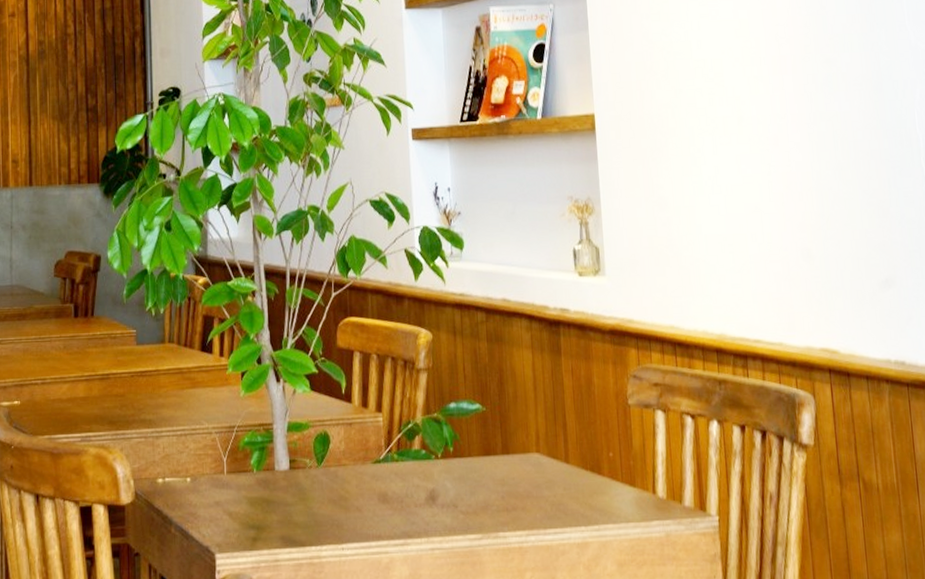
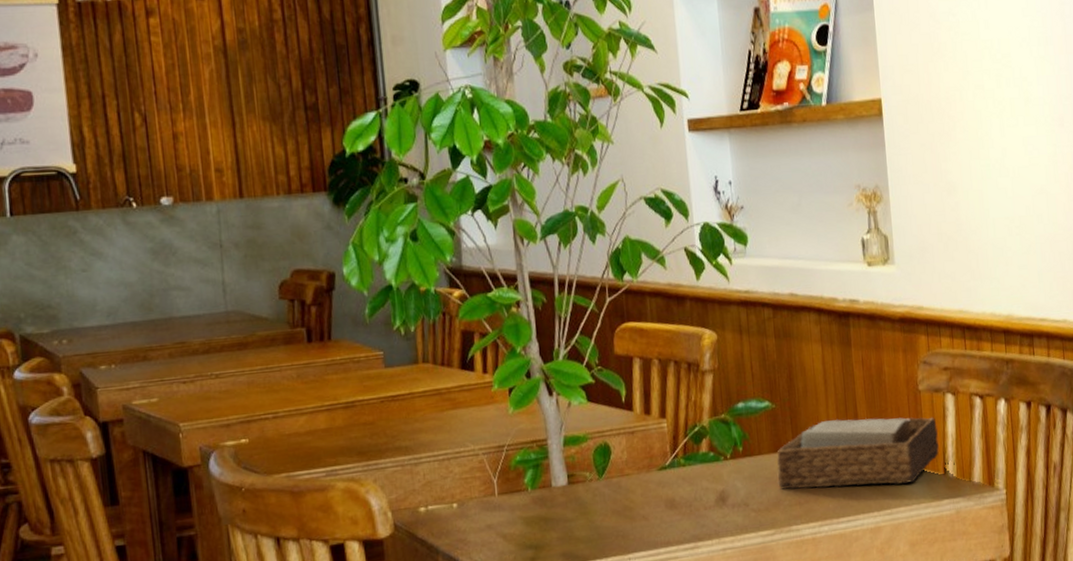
napkin holder: none [486,428,649,501] -> present [777,417,939,490]

